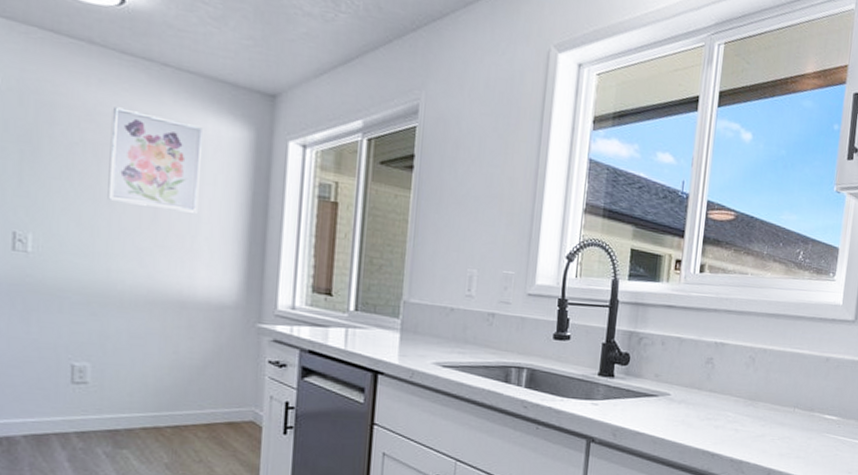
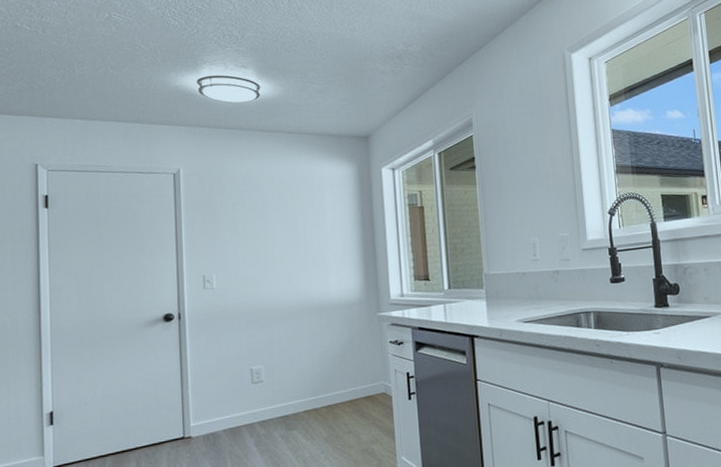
wall art: present [107,107,202,213] -> none [259,170,324,239]

